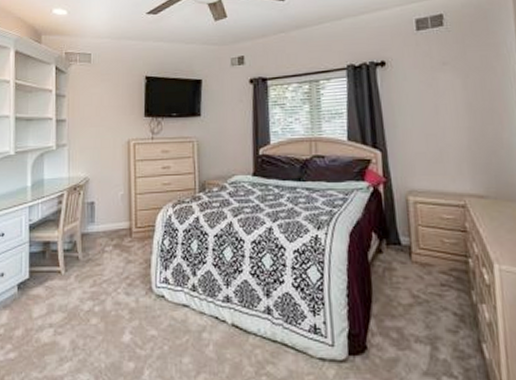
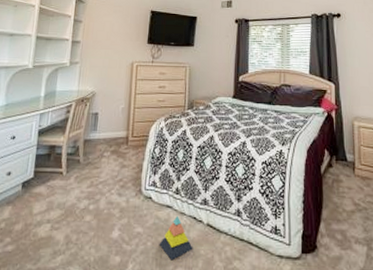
stacking toy: none [177,315,217,366] -> present [159,215,193,261]

